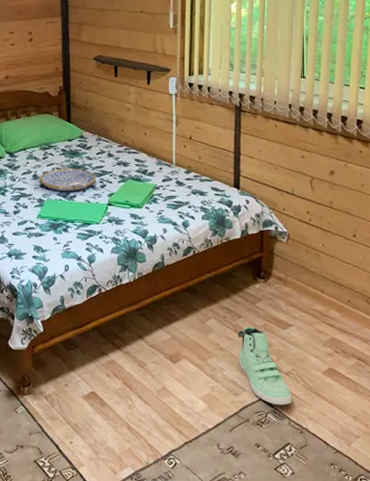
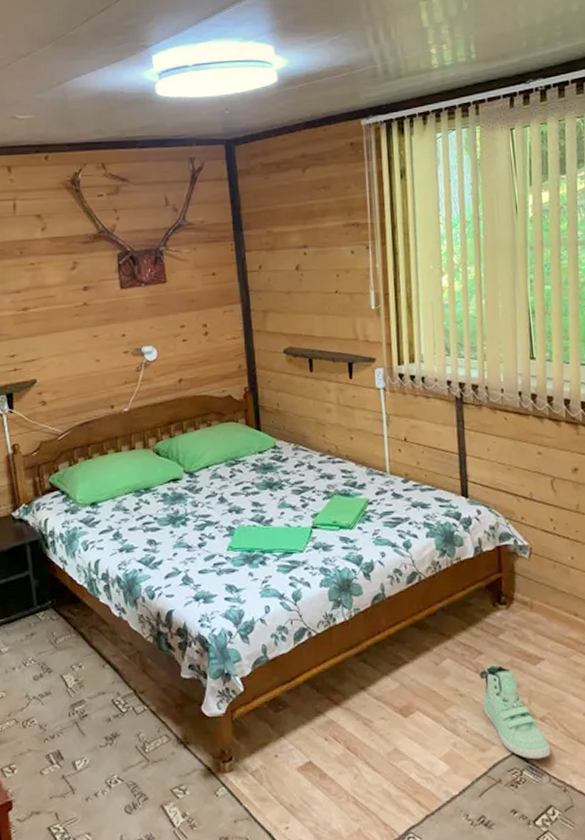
serving tray: present [39,163,97,192] -> none [227,481,297,516]

